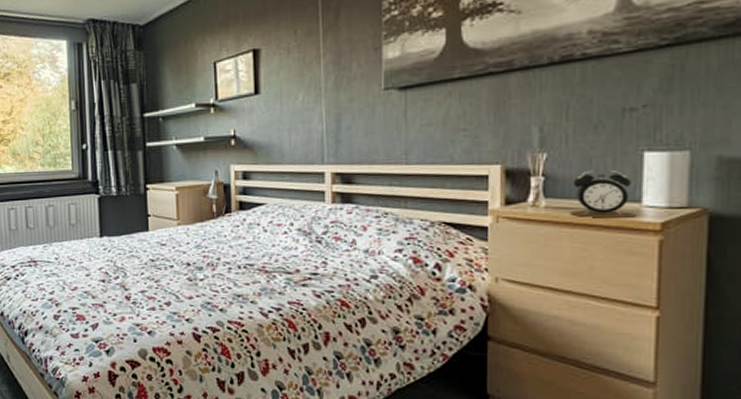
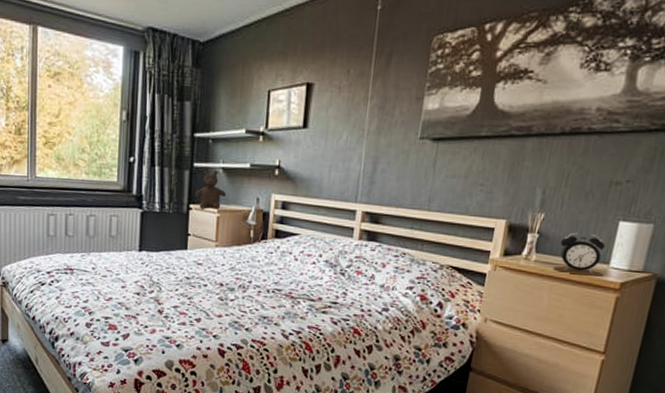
teddy bear: none [151,147,184,188] -> present [195,170,227,210]

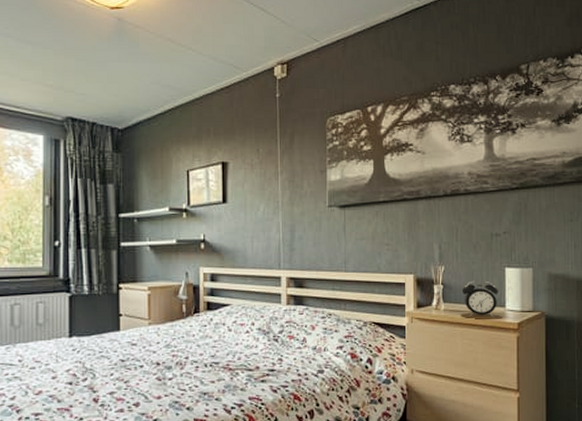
teddy bear: present [195,170,227,210] -> none [124,248,156,288]

